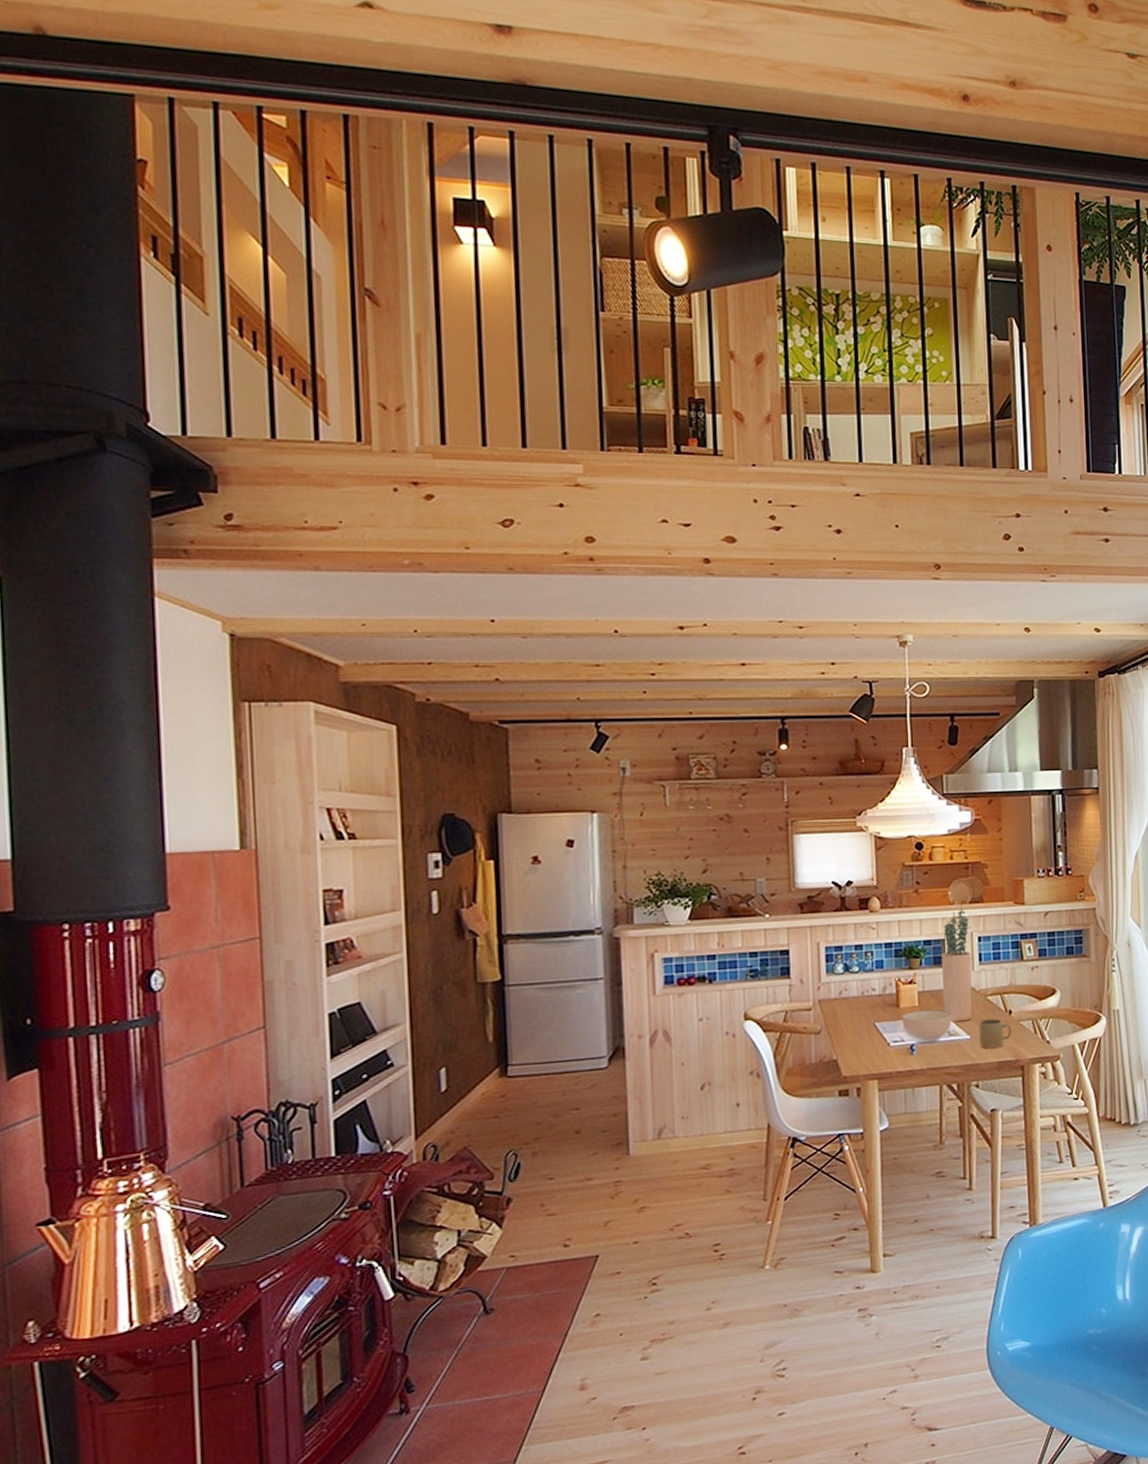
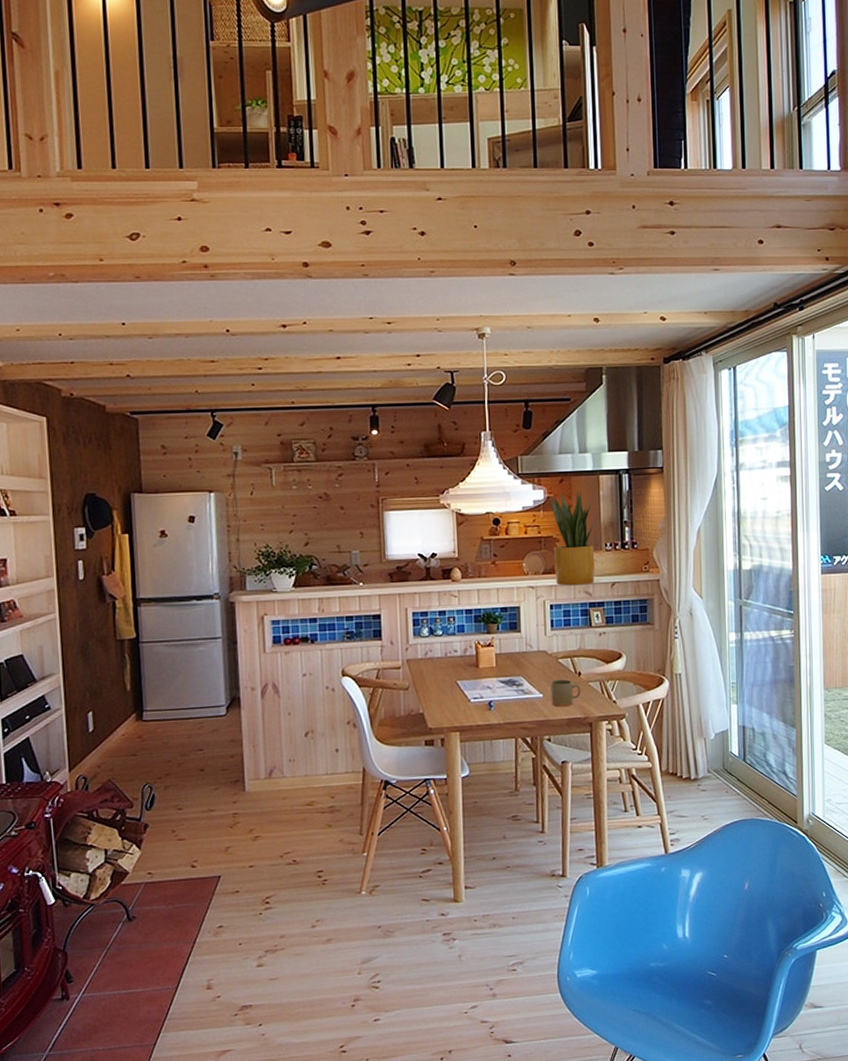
bowl: present [901,1009,952,1044] -> none [480,670,526,701]
vase: present [941,905,973,1023] -> none [516,575,545,682]
planter: none [976,811,1031,916] -> present [548,490,599,586]

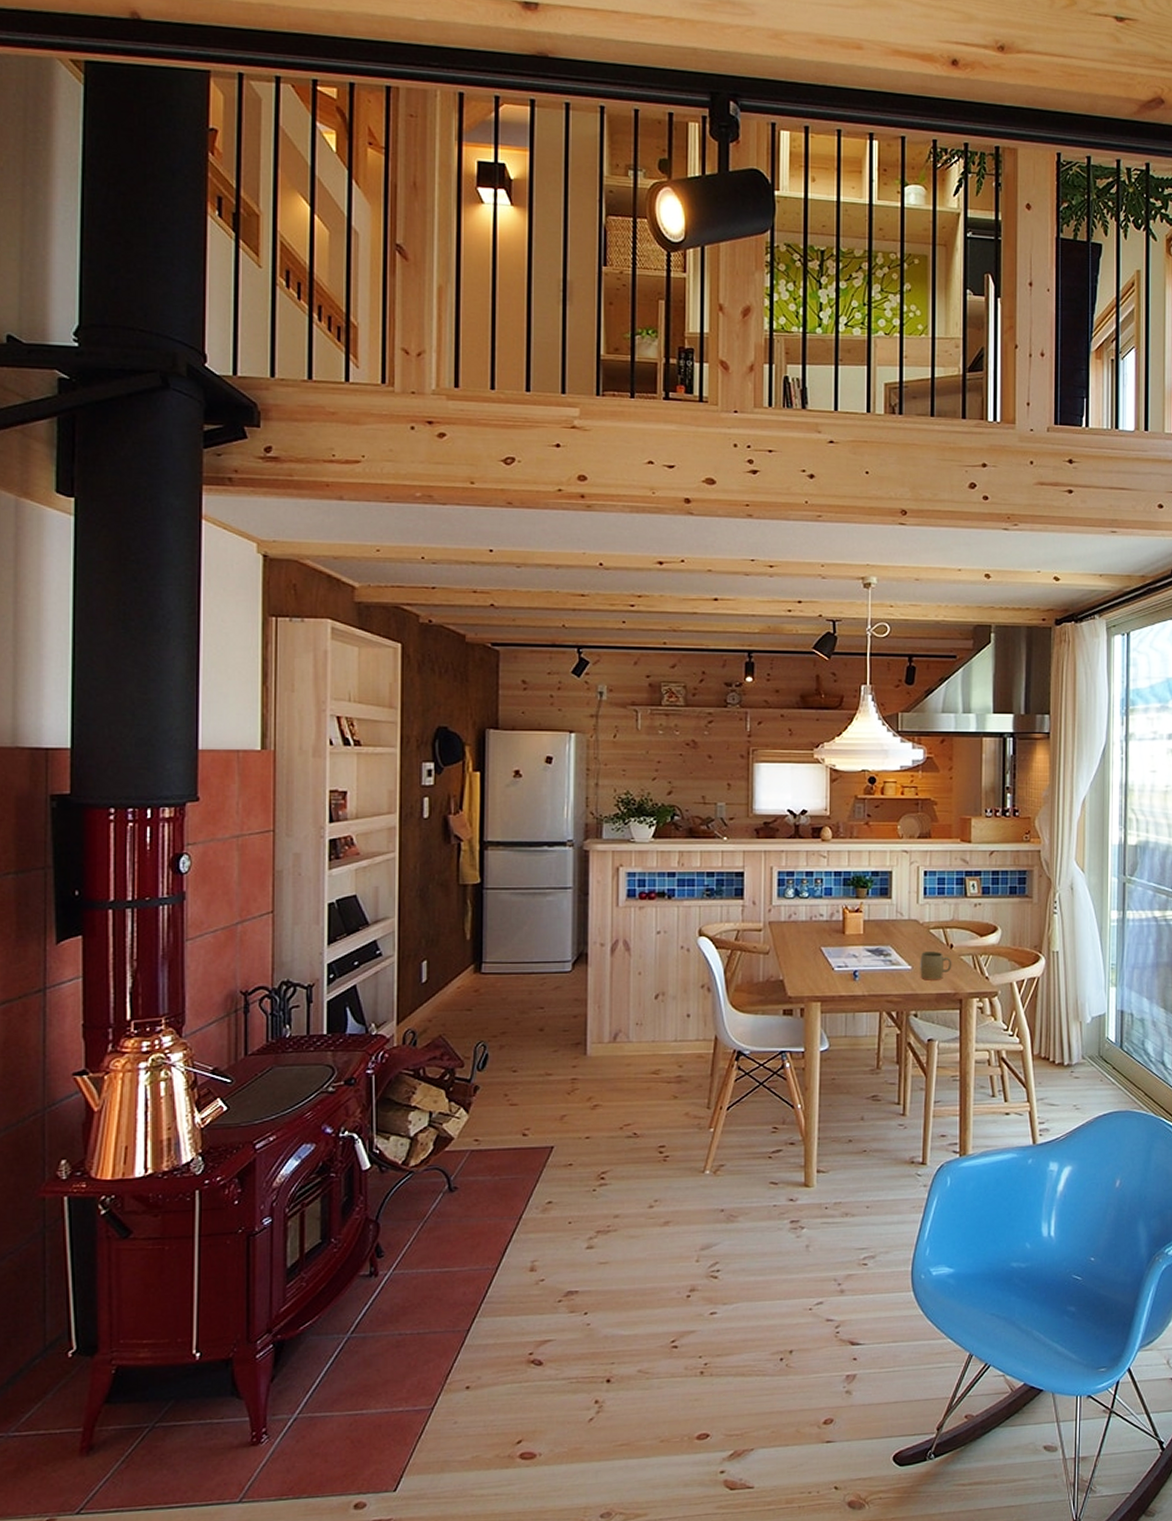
planter: present [548,490,599,586] -> none [928,751,981,852]

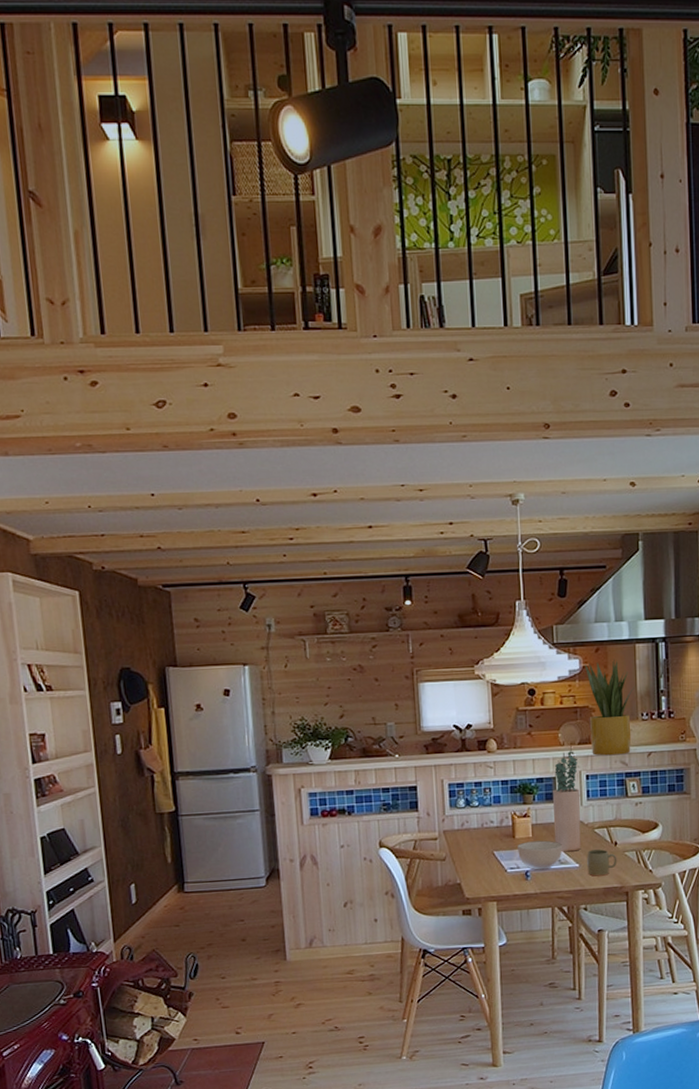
bowl: none [846,938,894,971] -> present [516,840,562,871]
vase: none [887,839,917,952] -> present [552,746,582,852]
planter: none [928,751,981,852] -> present [584,659,636,756]

